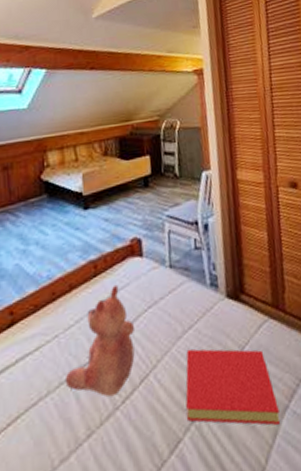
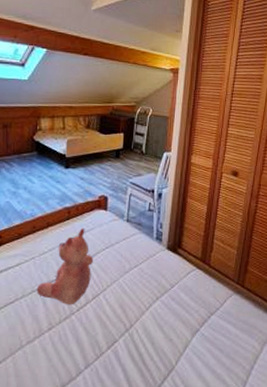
book: present [185,349,280,426] -> none [123,281,192,342]

